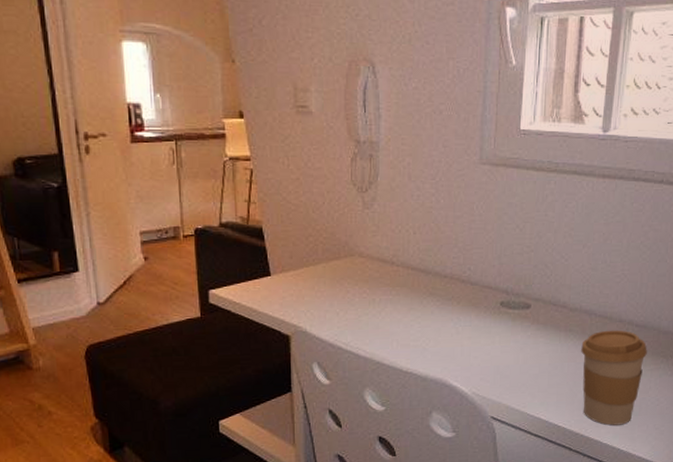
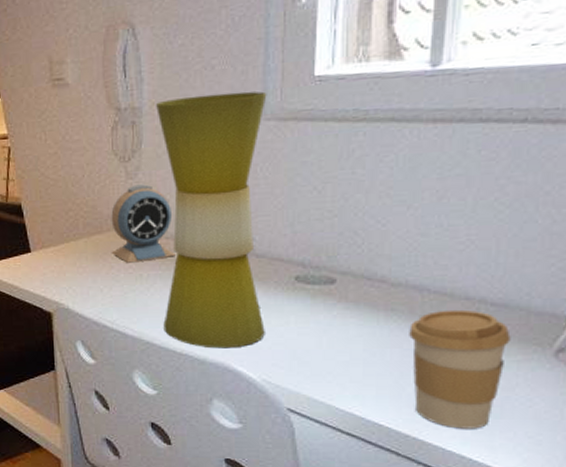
alarm clock: none [347,214,406,288] -> present [111,184,177,263]
table lamp: none [392,136,484,366] -> present [156,91,267,349]

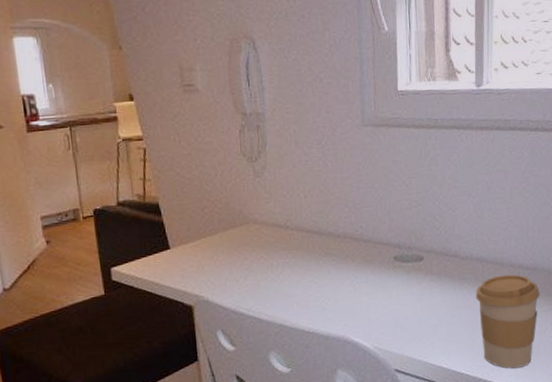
alarm clock: present [111,184,177,263] -> none [242,181,301,254]
table lamp: present [156,91,267,349] -> none [276,101,374,325]

